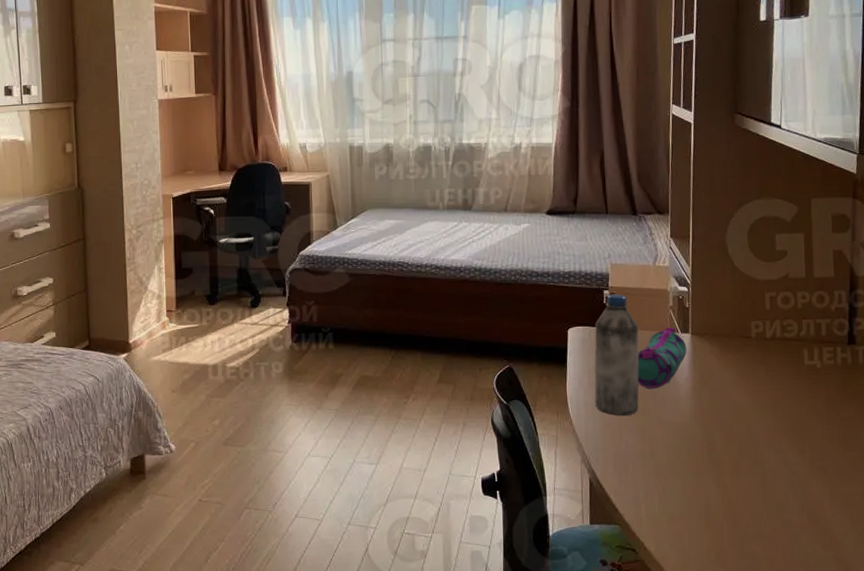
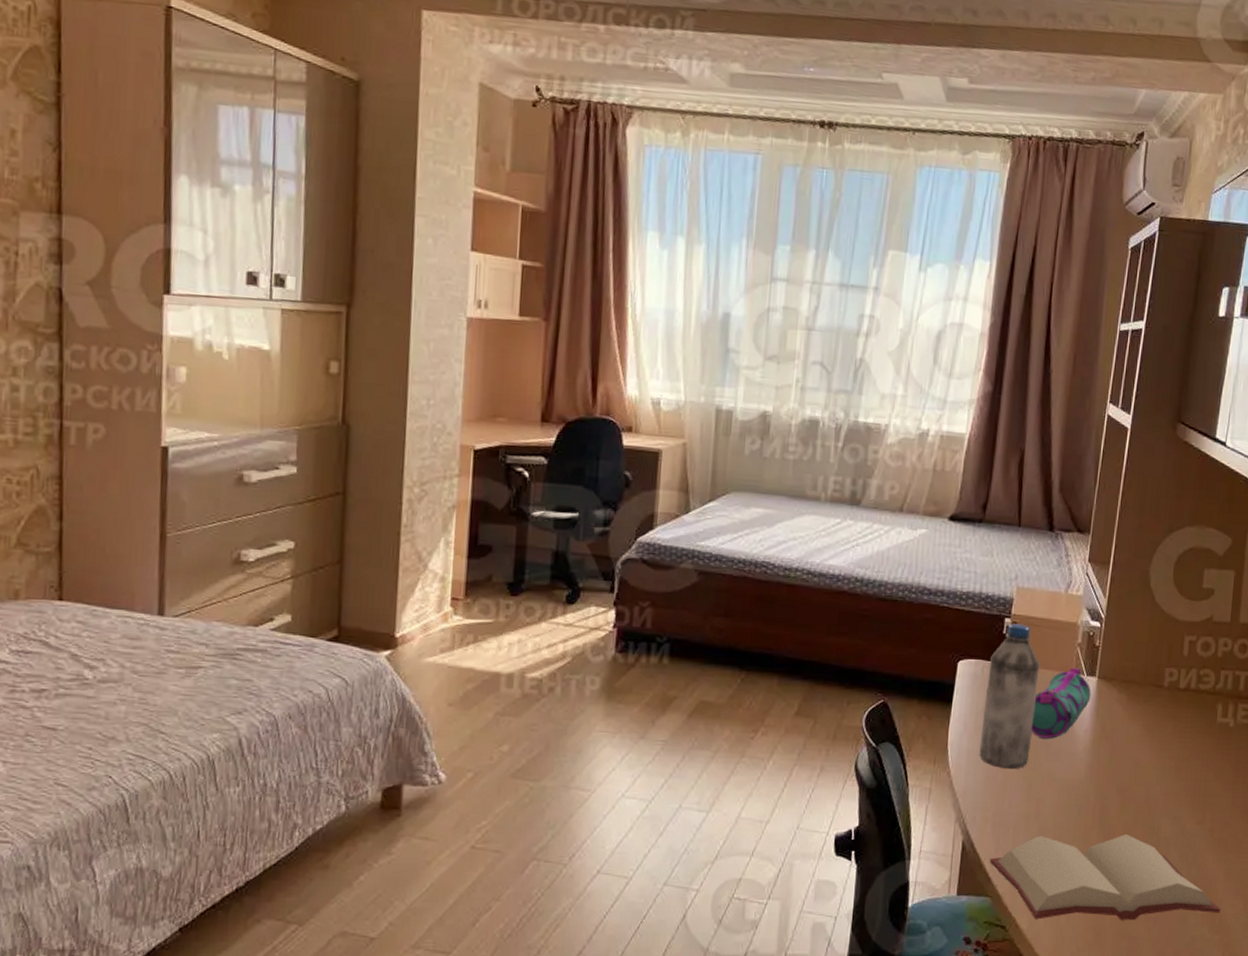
hardback book: none [615,466,830,543] -> present [989,834,1221,921]

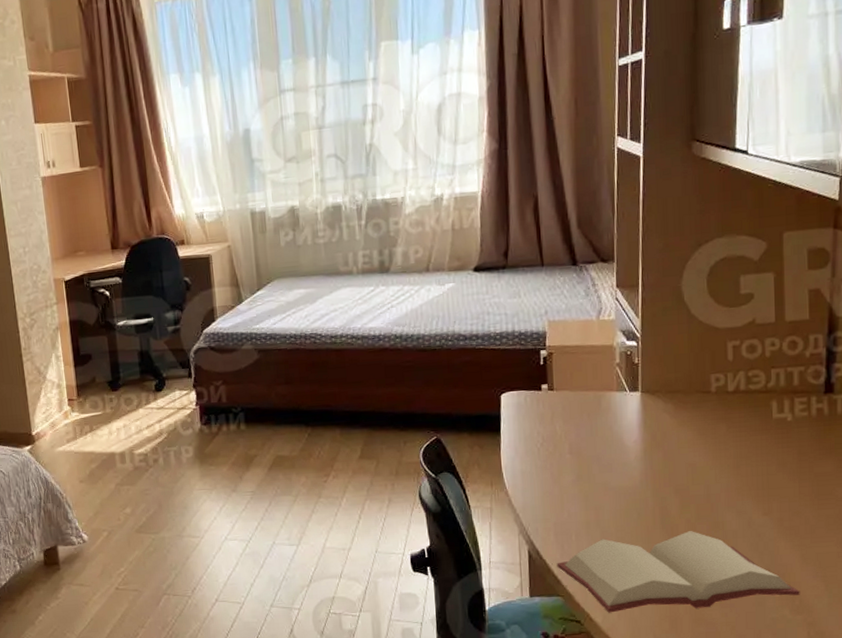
water bottle: present [979,623,1040,770] -> none [531,353,582,484]
pencil case: present [1032,667,1091,740] -> none [580,385,636,454]

